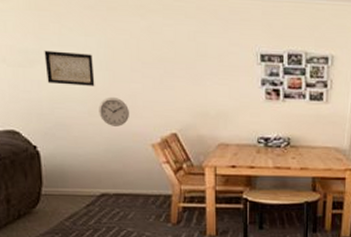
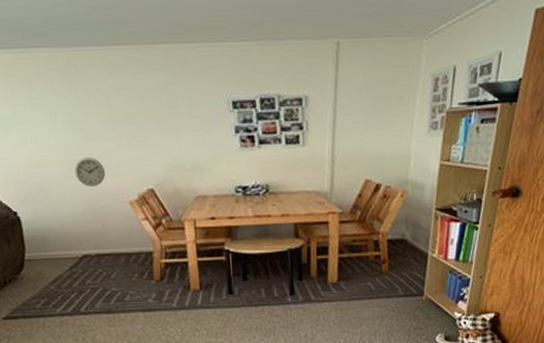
wall art: present [44,50,95,86] -> none [17,115,69,149]

